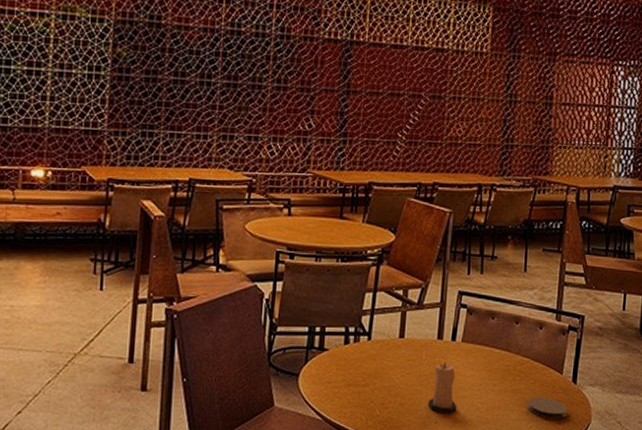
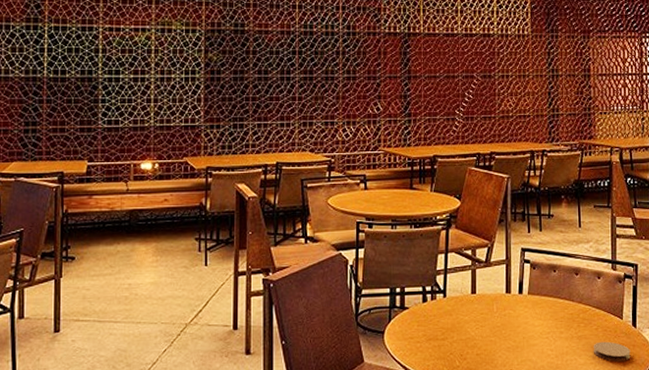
candle: present [428,362,457,414] -> none [502,314,529,362]

